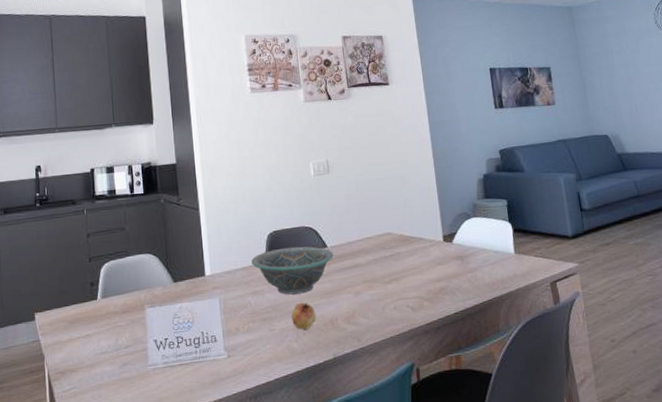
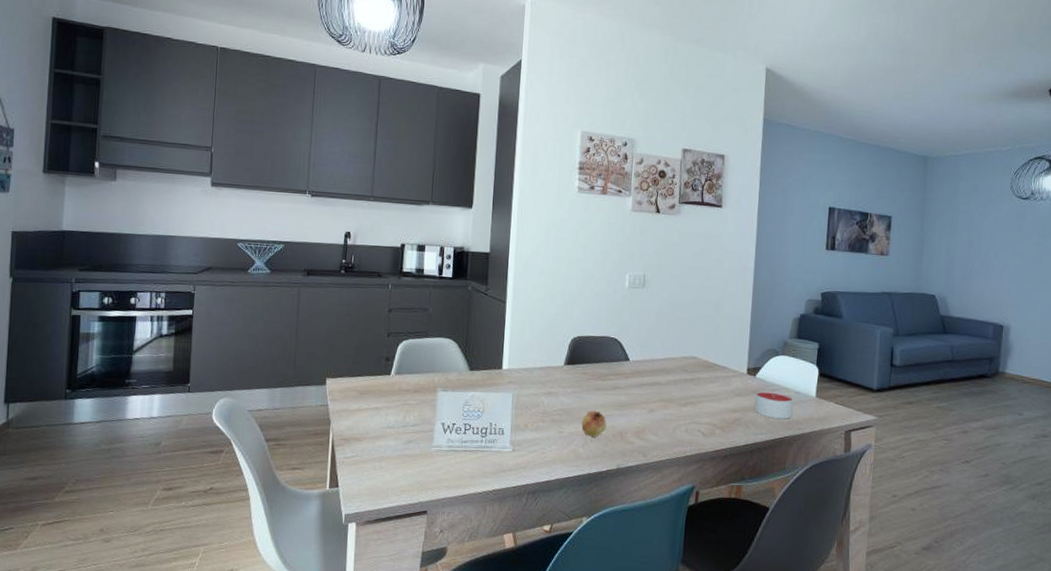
decorative bowl: present [251,246,334,295] -> none [551,354,634,402]
candle: none [455,254,496,282] -> present [754,390,794,419]

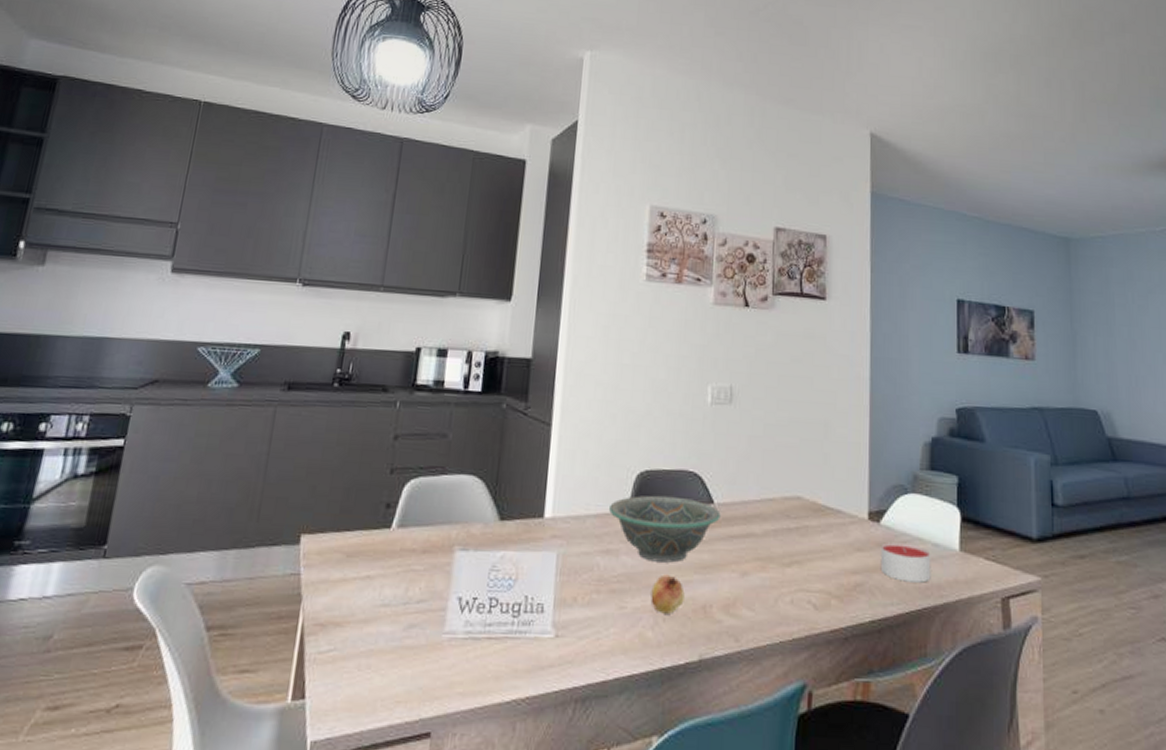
decorative bowl: none [551,354,634,402] -> present [609,495,721,563]

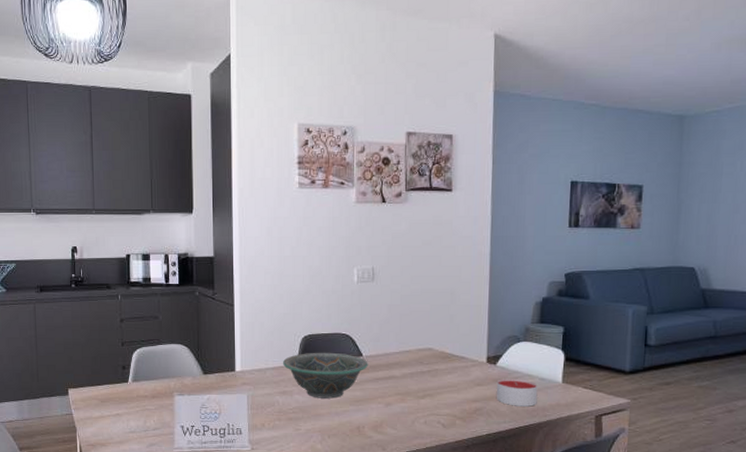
fruit: present [650,574,685,614] -> none [318,407,343,433]

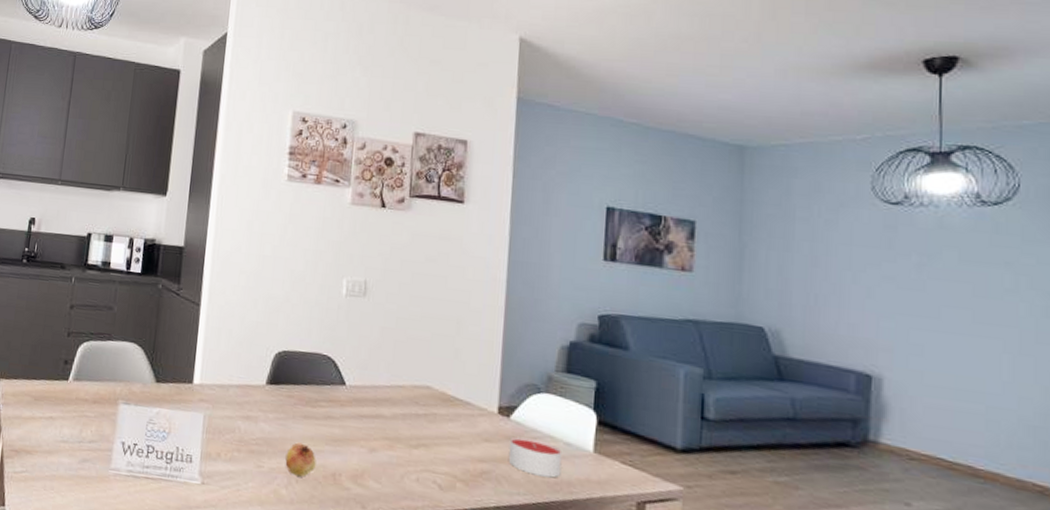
decorative bowl: present [283,352,368,399] -> none [250,372,352,433]
fruit: none [318,407,343,433] -> present [285,442,316,477]

